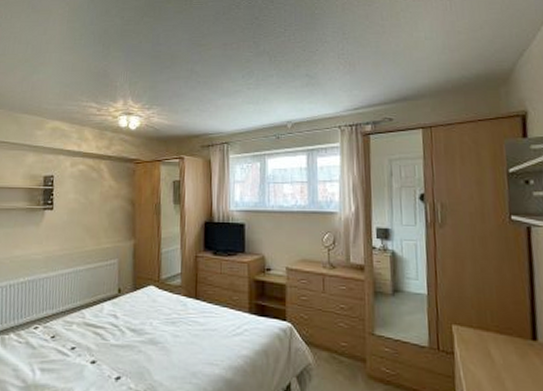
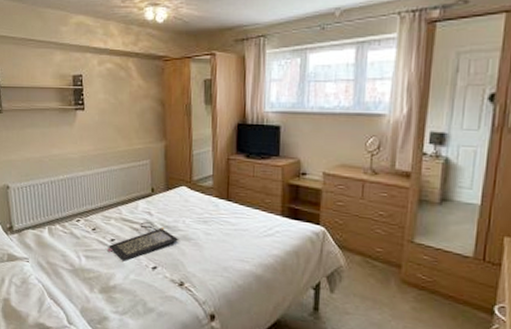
clutch bag: none [65,326,146,373] -> present [106,222,179,261]

